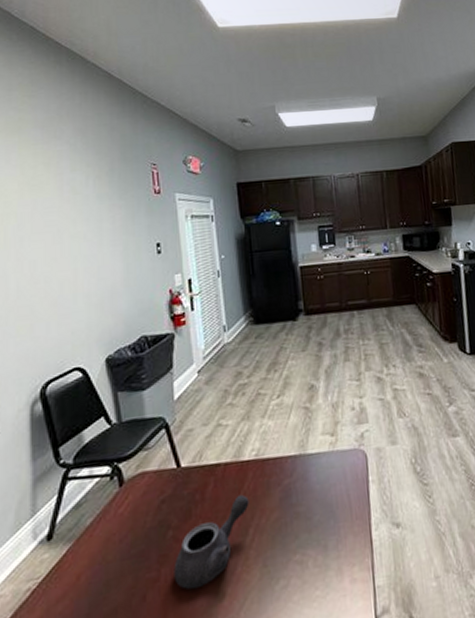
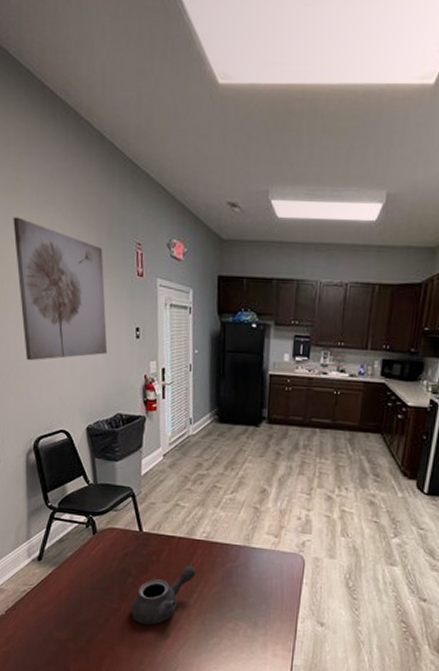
wall art: none [14,154,127,298] -> present [13,216,108,361]

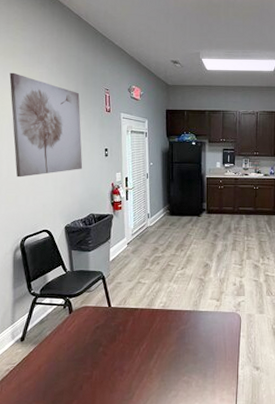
teapot: present [131,565,196,625] -> none [101,331,156,388]

